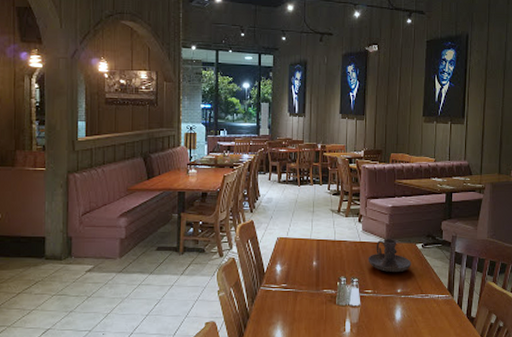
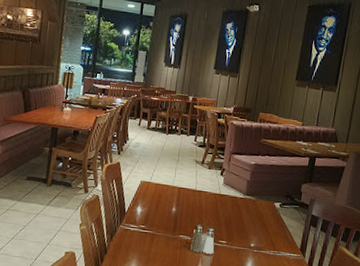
candle holder: present [368,239,411,273] -> none [225,194,268,228]

